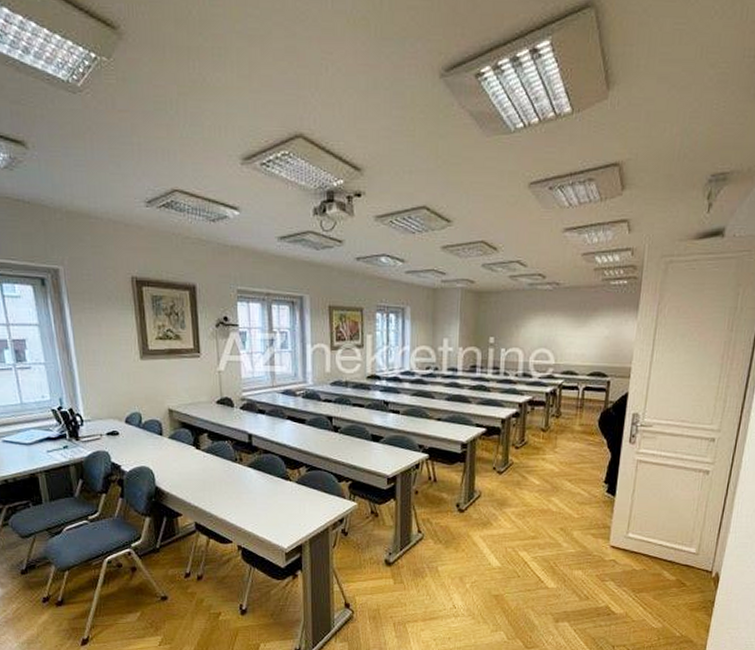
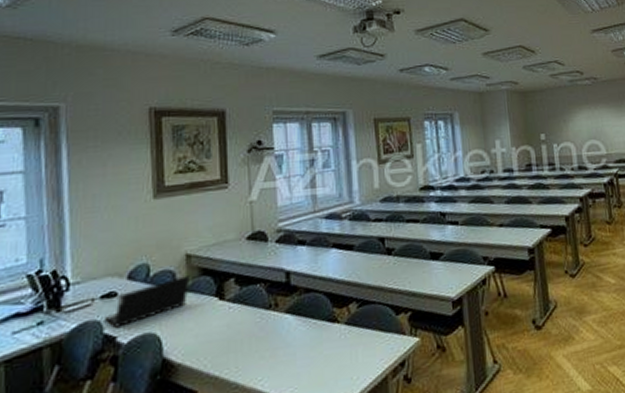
laptop computer: none [111,426,174,459] -> present [105,275,191,328]

